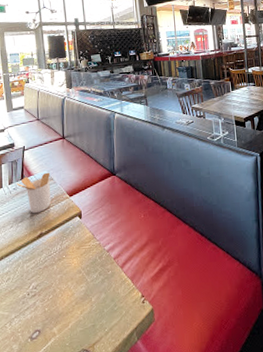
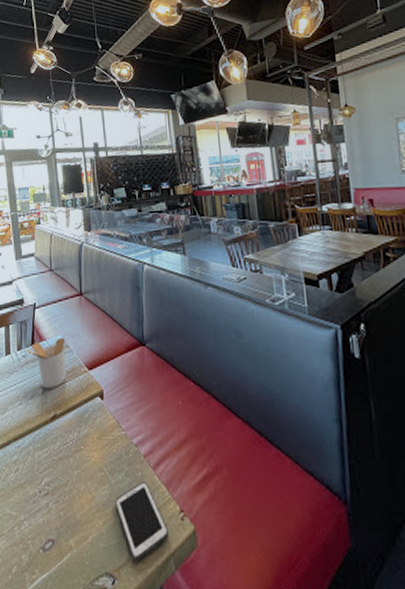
cell phone: none [91,277,132,339] -> present [115,480,168,562]

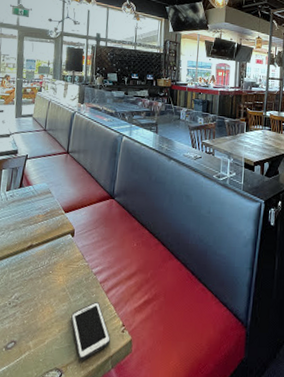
utensil holder: present [26,337,66,389] -> none [14,184,49,225]

